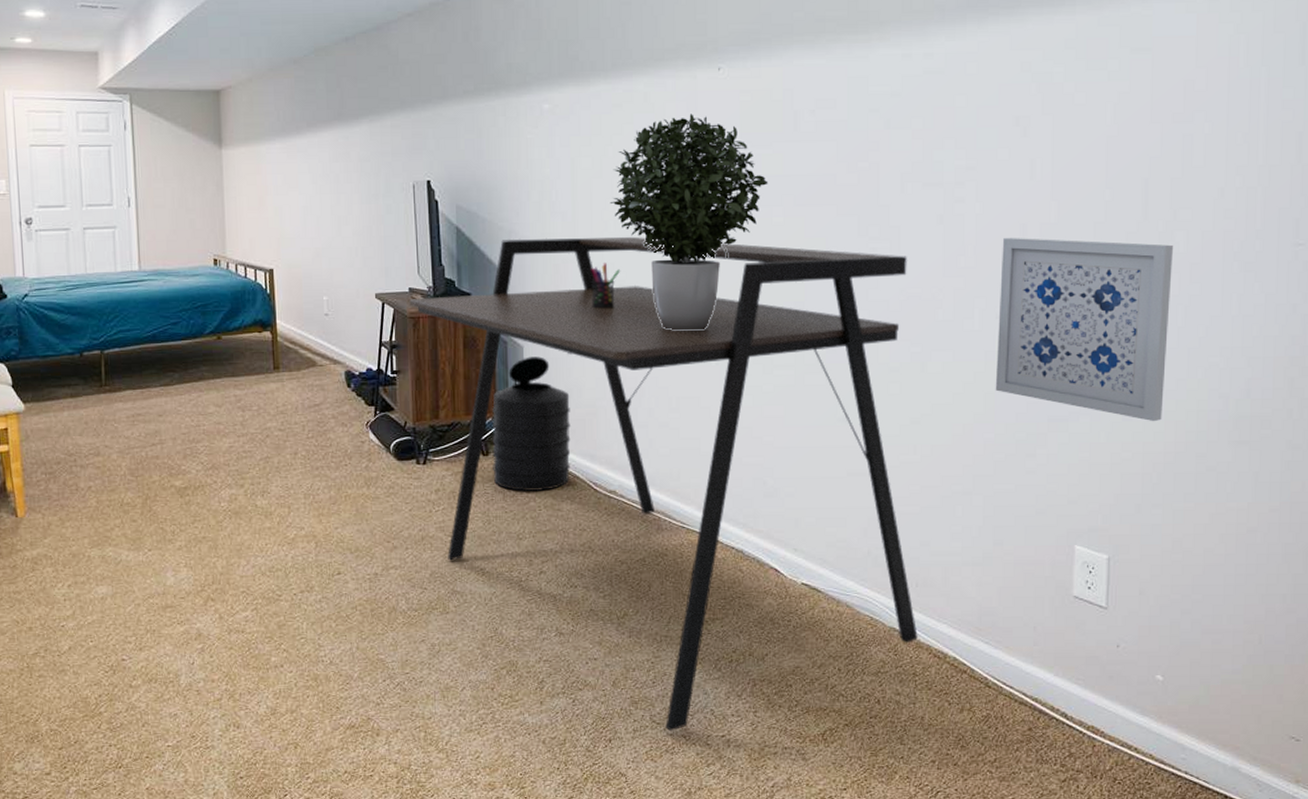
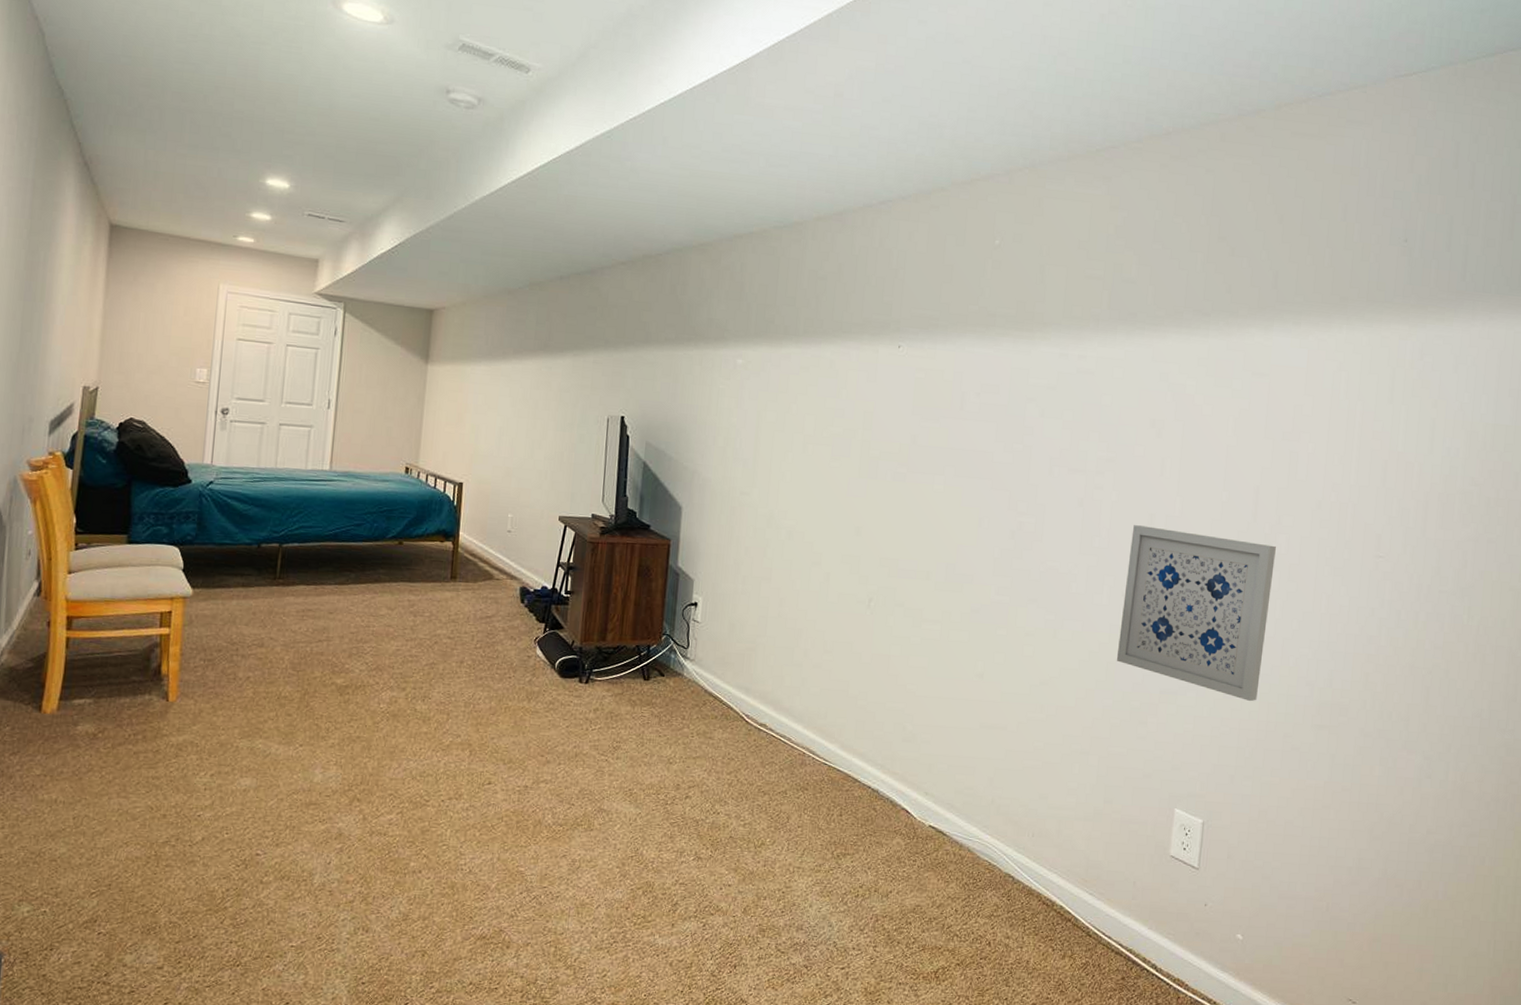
desk: present [409,236,918,732] -> none [590,479,1049,961]
trash can: present [492,356,571,492] -> none [651,590,733,719]
pen holder: present [591,263,621,309] -> none [762,510,793,553]
potted plant: present [609,114,768,331] -> none [788,383,933,581]

